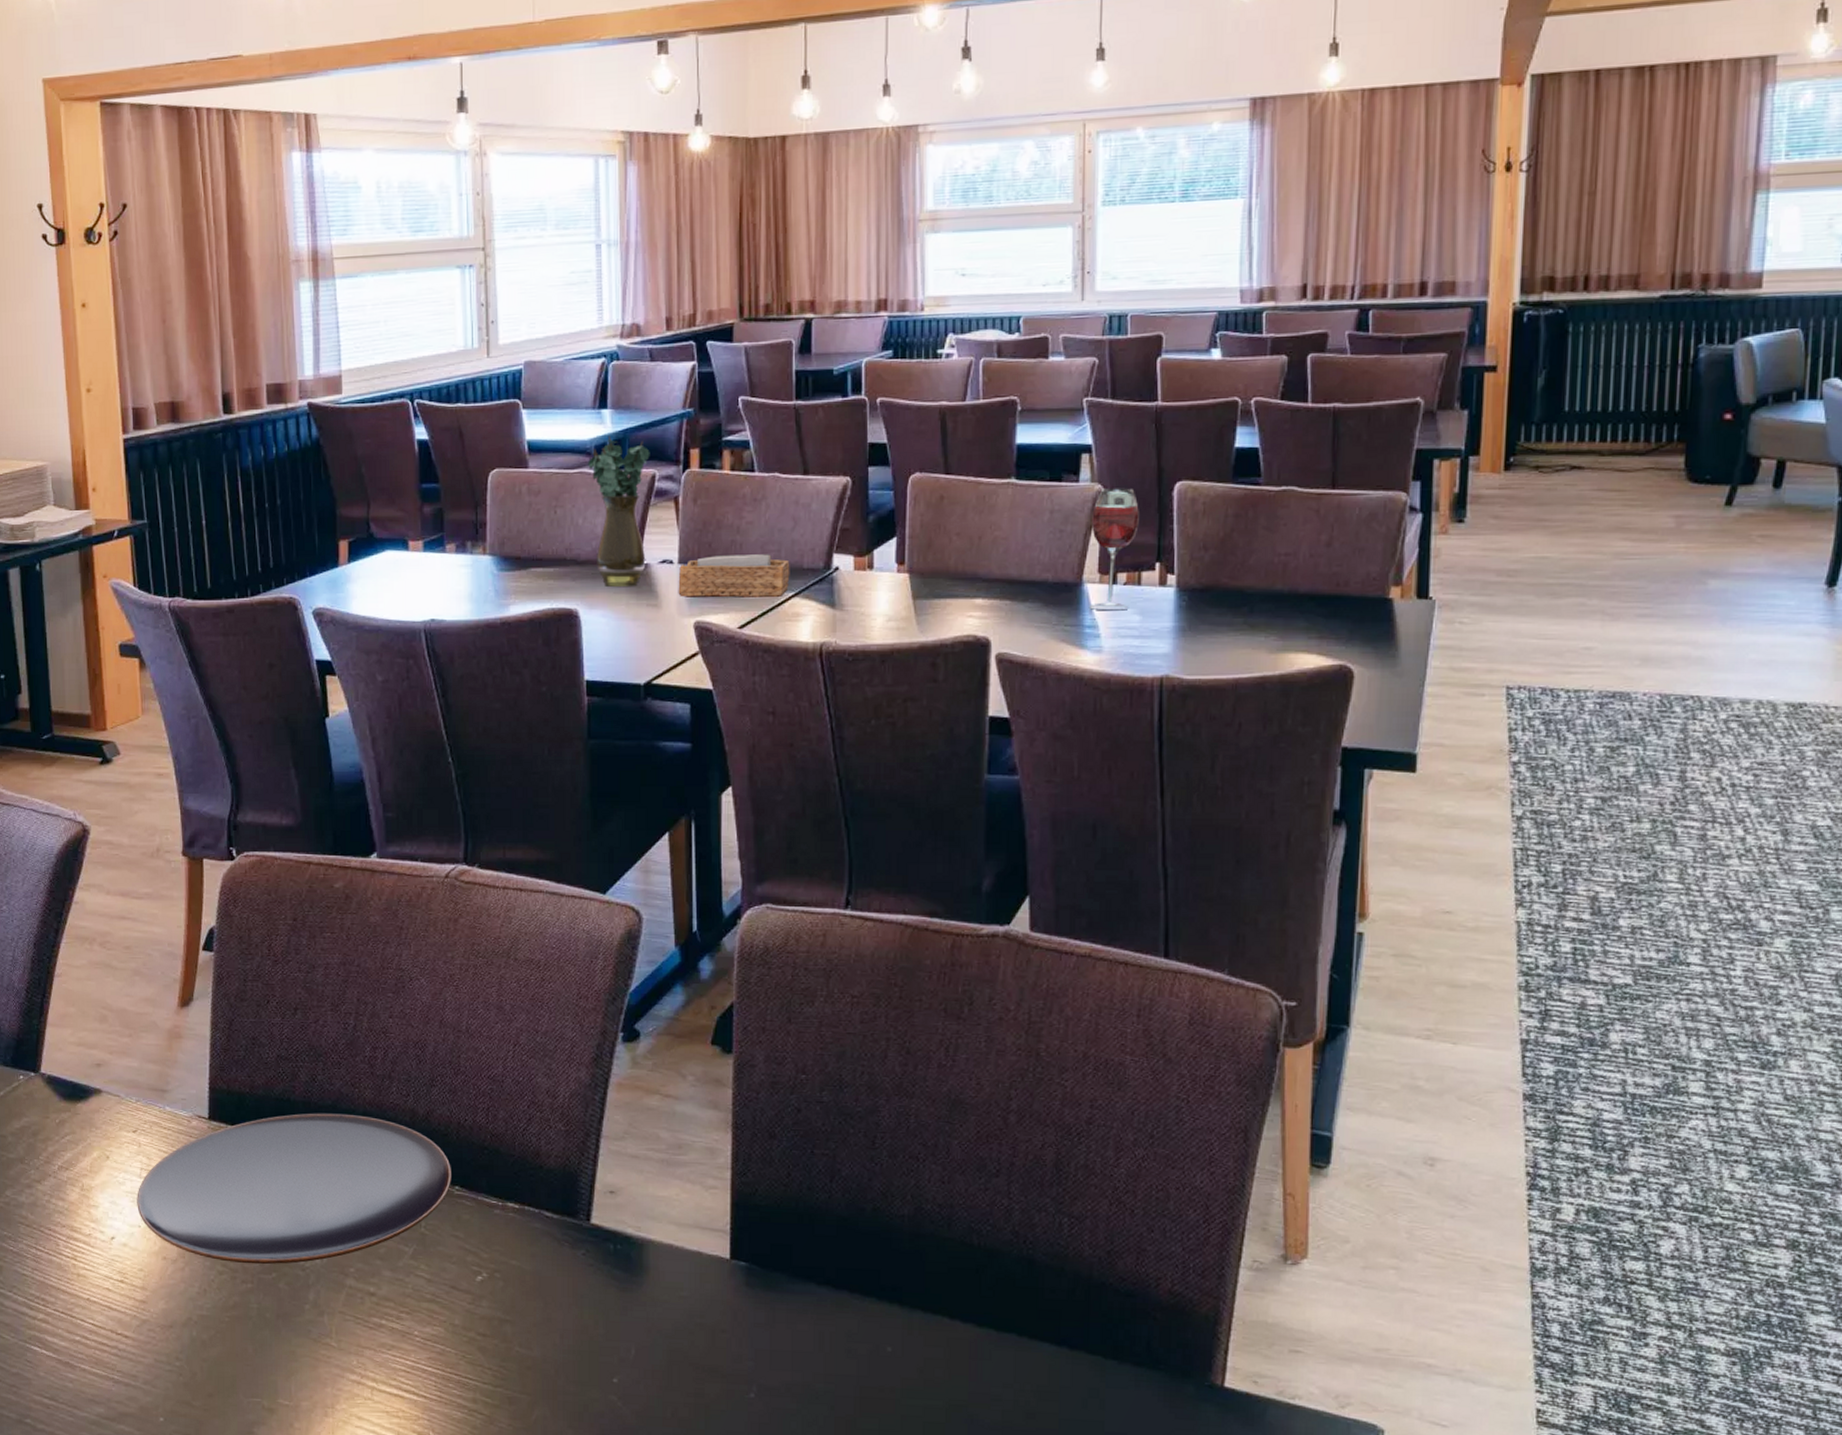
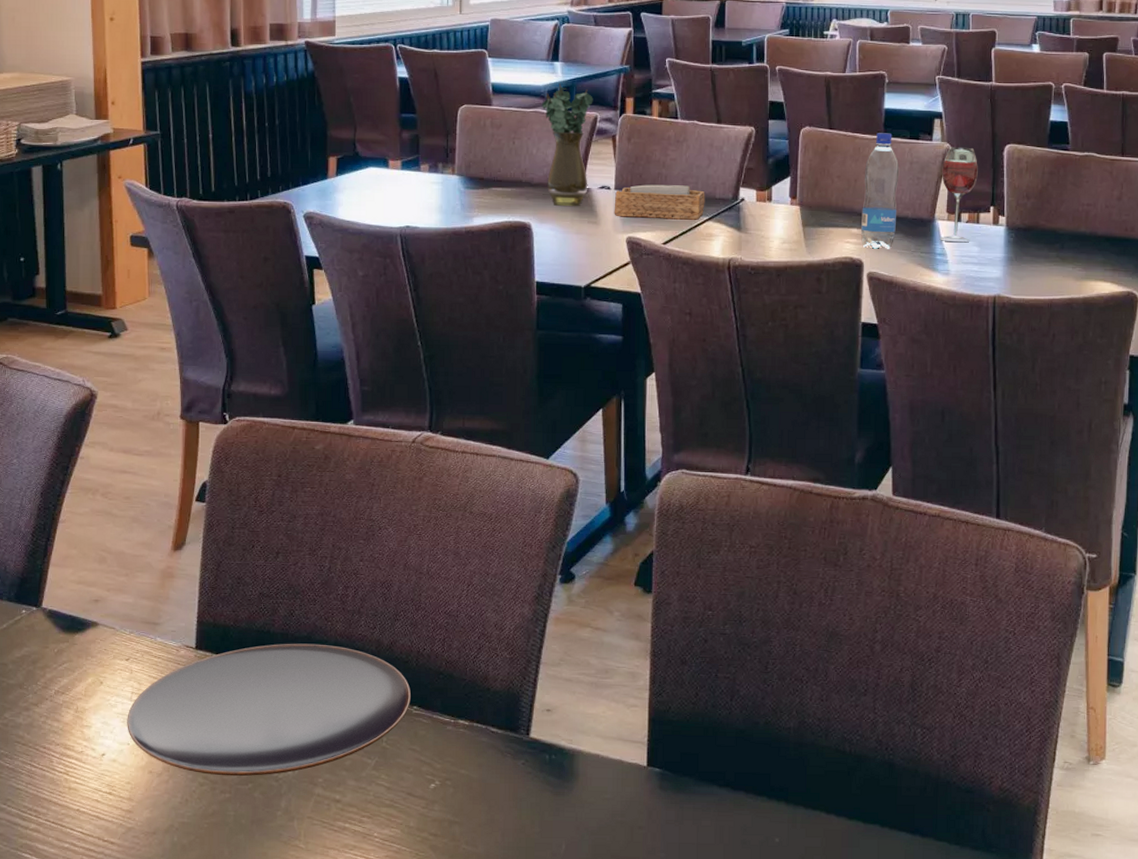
bottle: none [987,475,1037,623] -> present [861,133,900,249]

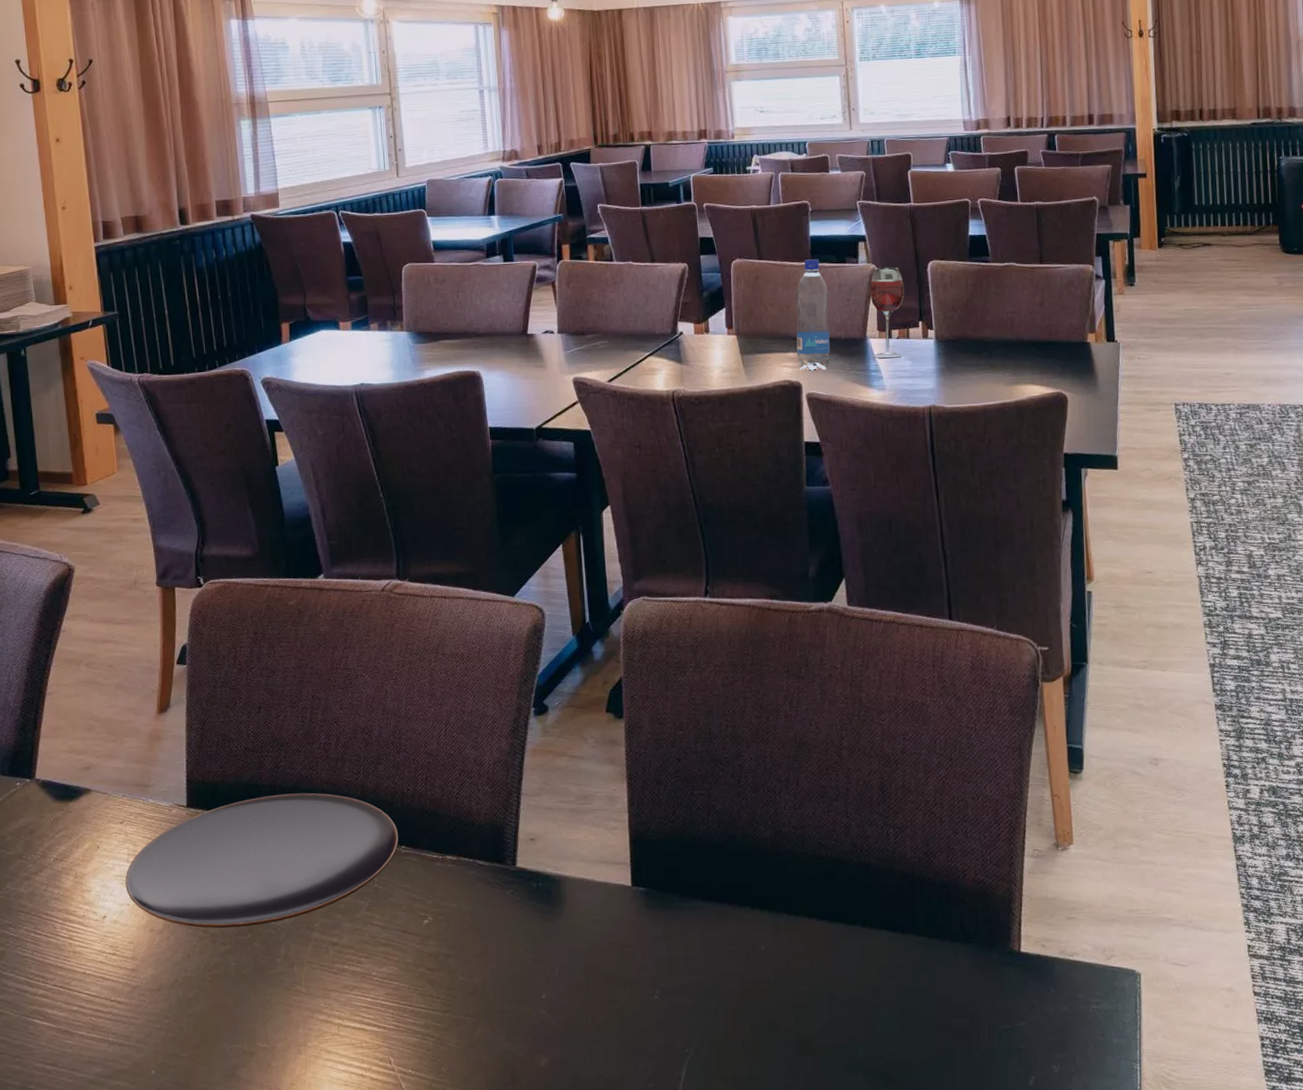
vase: present [542,83,593,207] -> none [482,236,532,354]
napkin holder: present [614,184,705,221] -> none [558,324,646,360]

